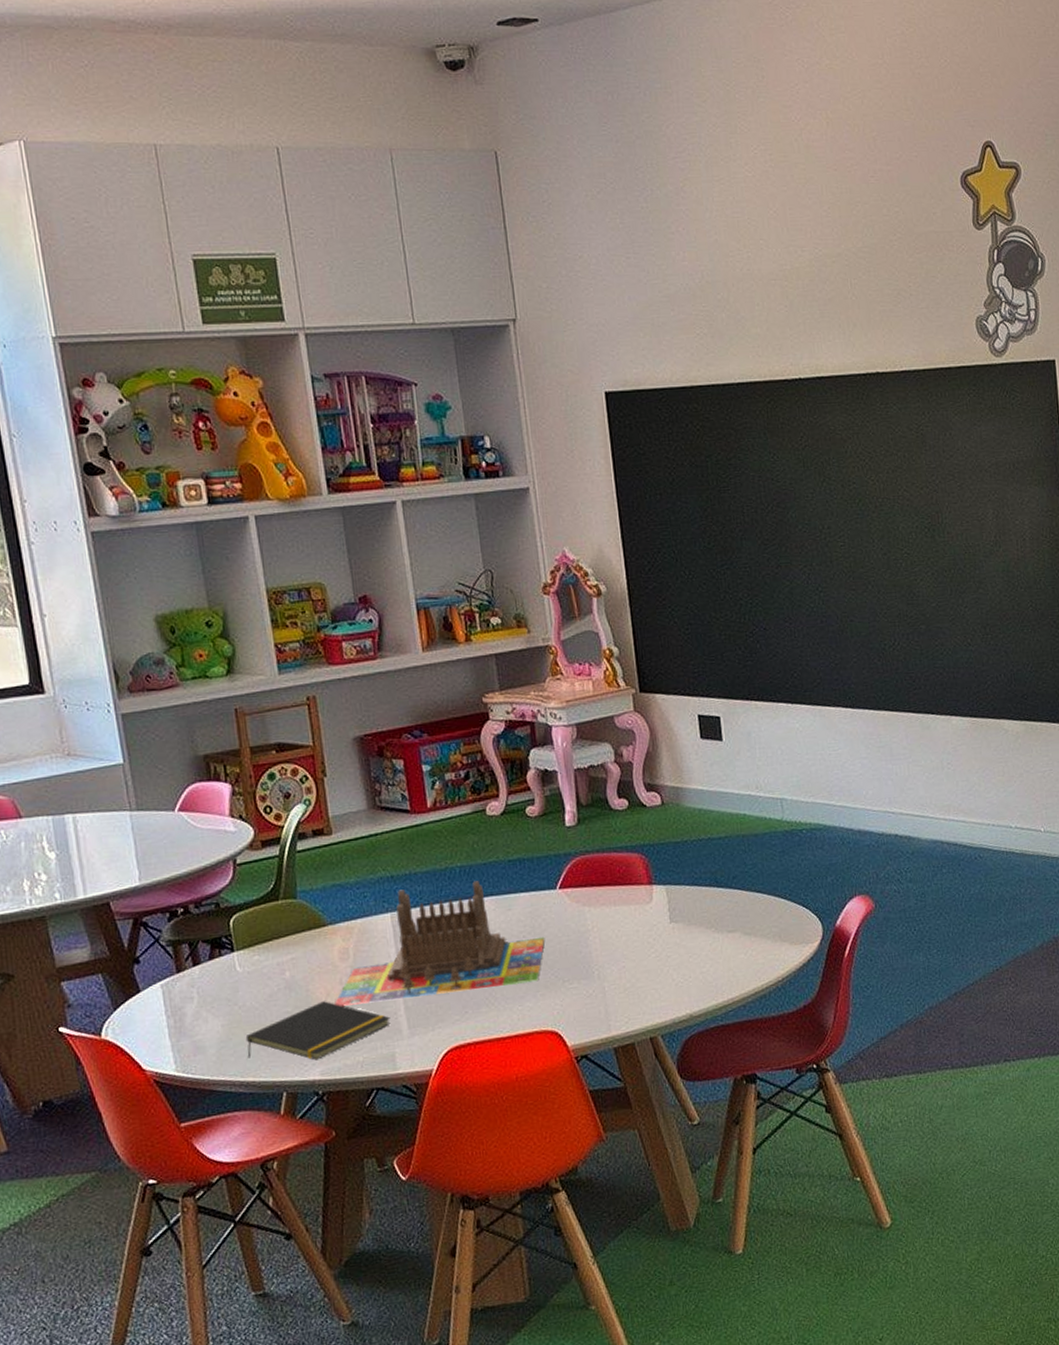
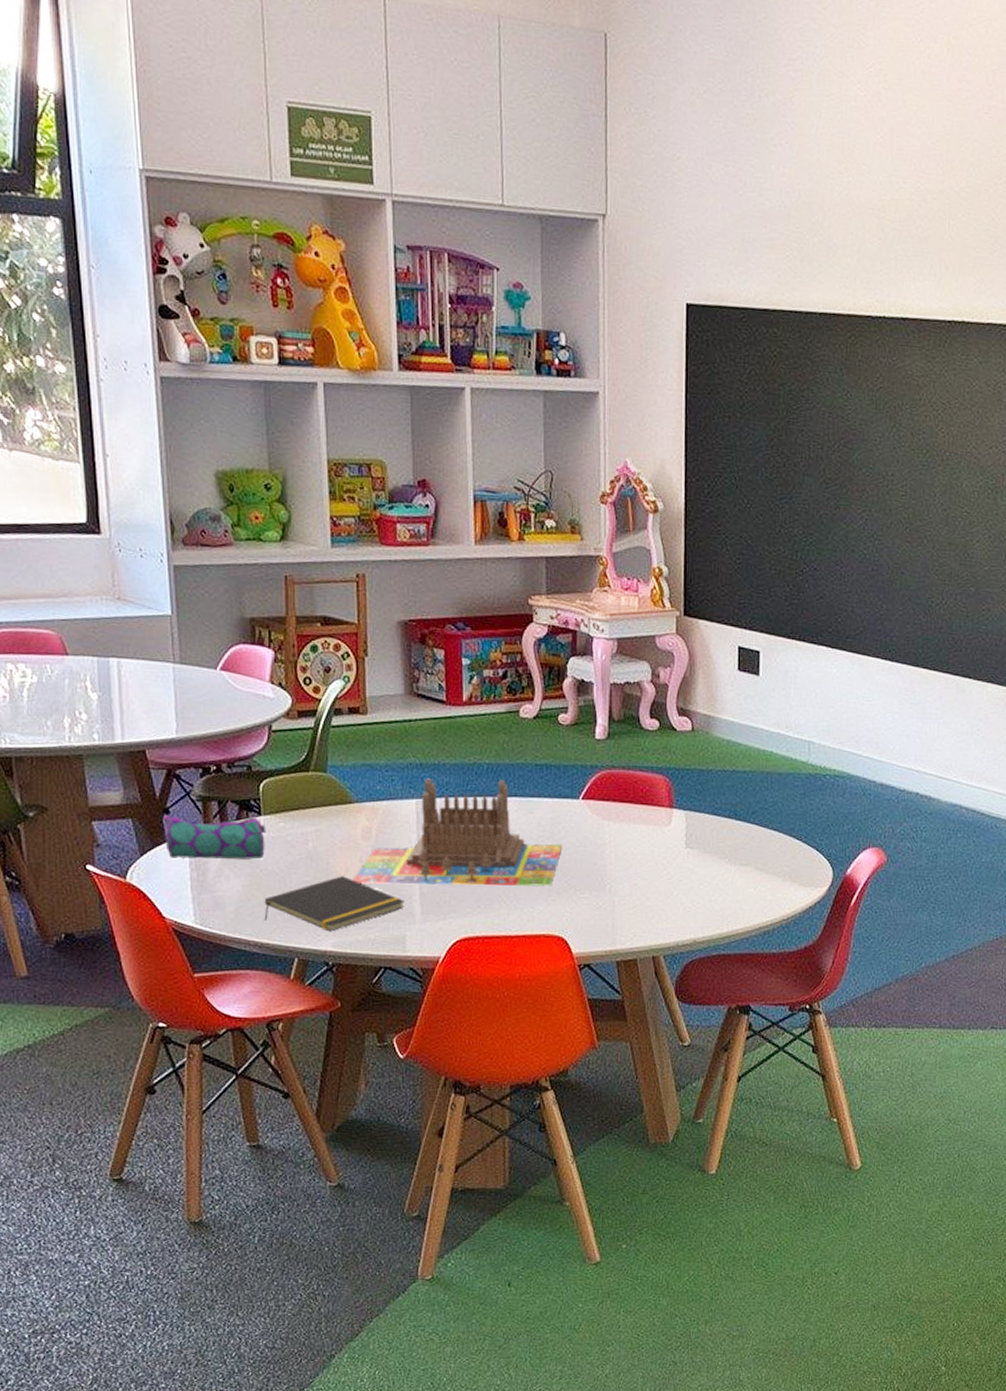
pencil case: none [134,953,242,1008] -> present [163,815,266,860]

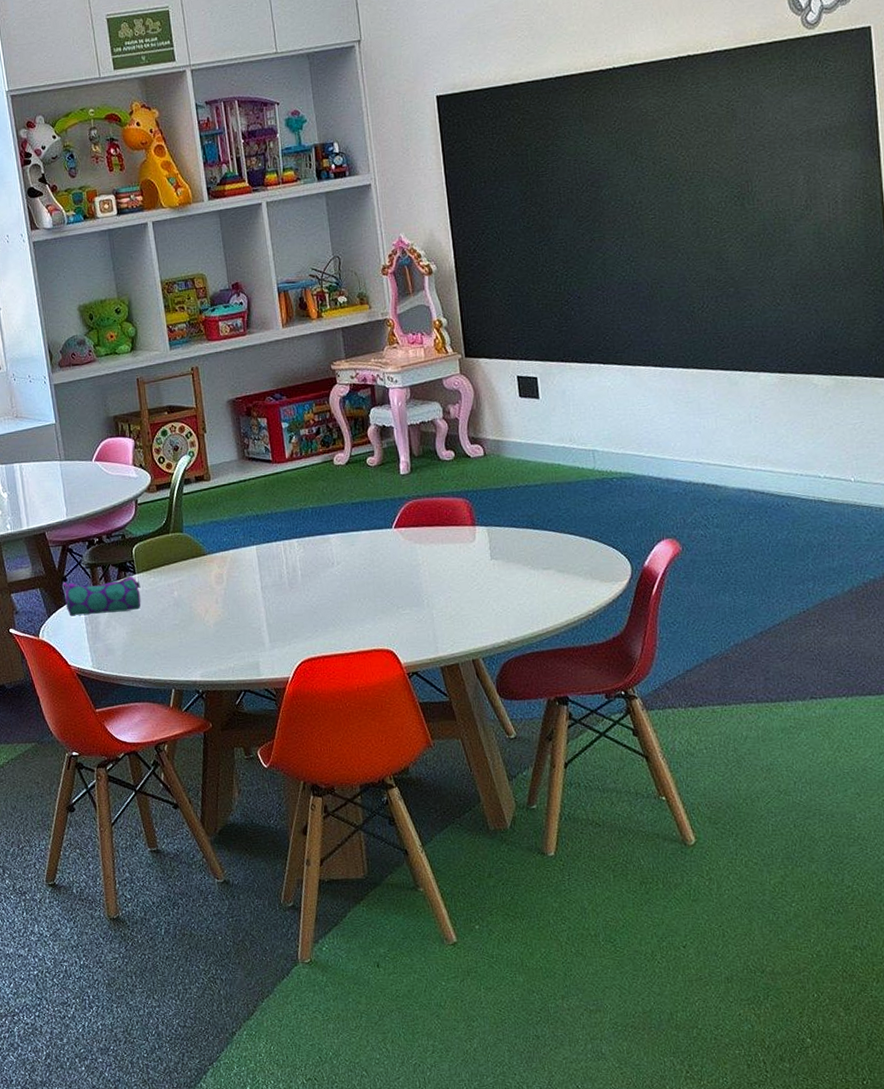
notepad: present [264,876,405,932] -> none [144,616,256,665]
board game: present [352,778,563,887] -> none [211,520,382,621]

